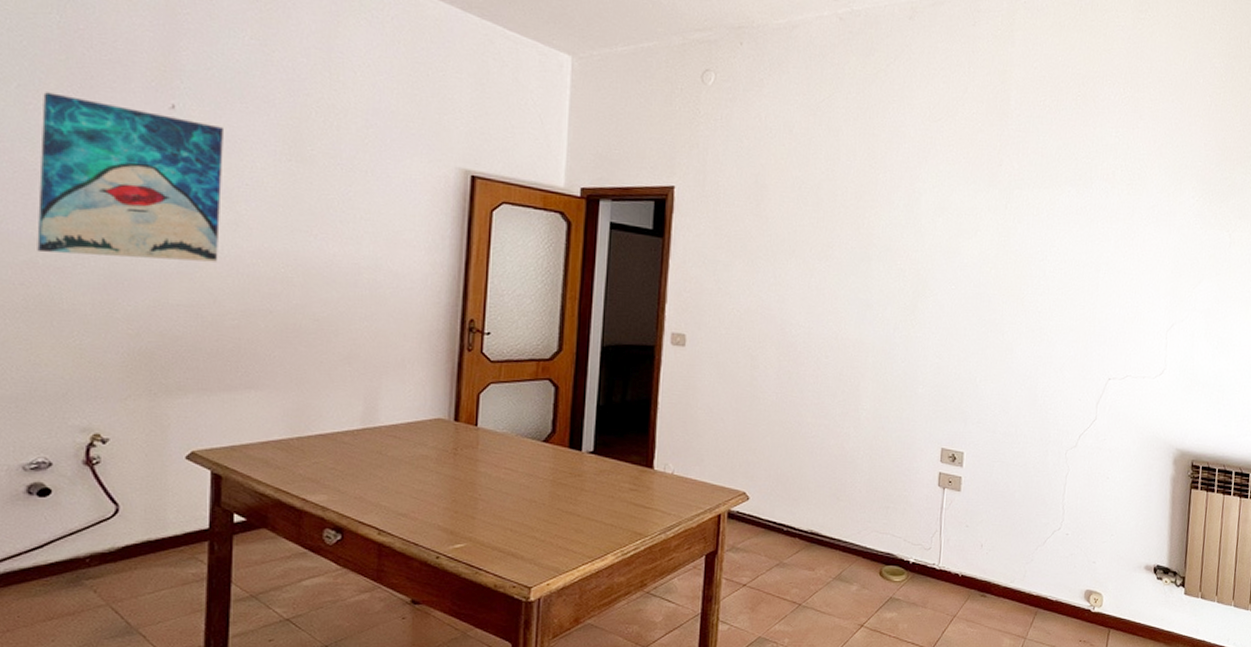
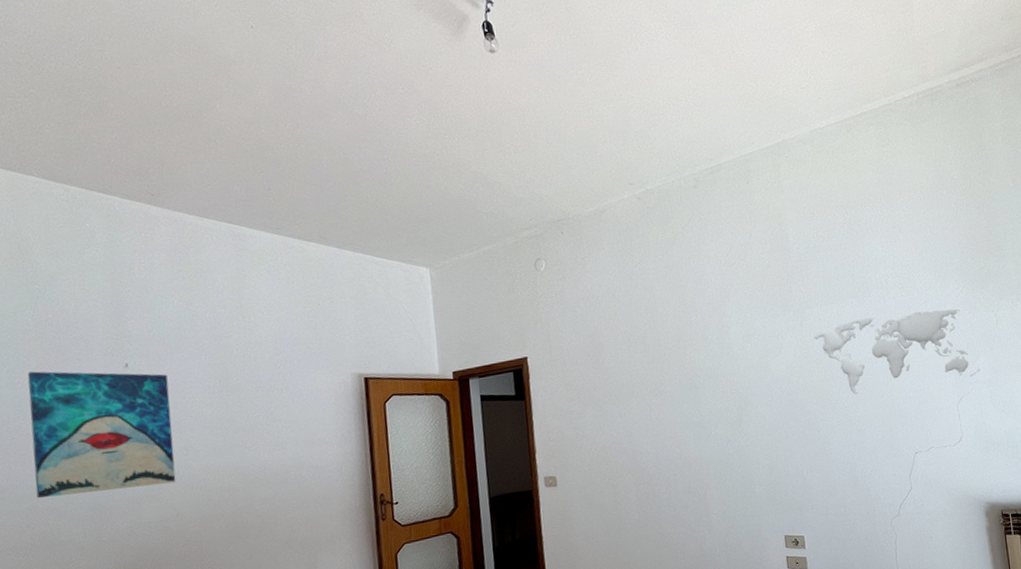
world map: none [1018,212,1200,303] -> present [814,309,980,394]

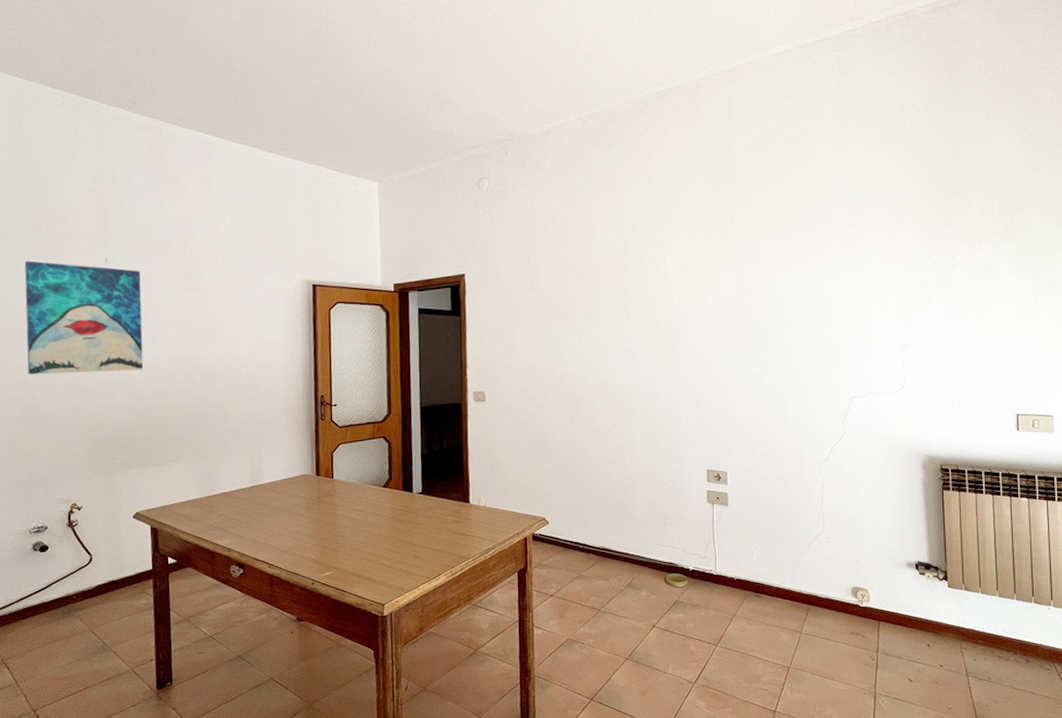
world map: present [814,309,980,394] -> none [754,250,931,332]

